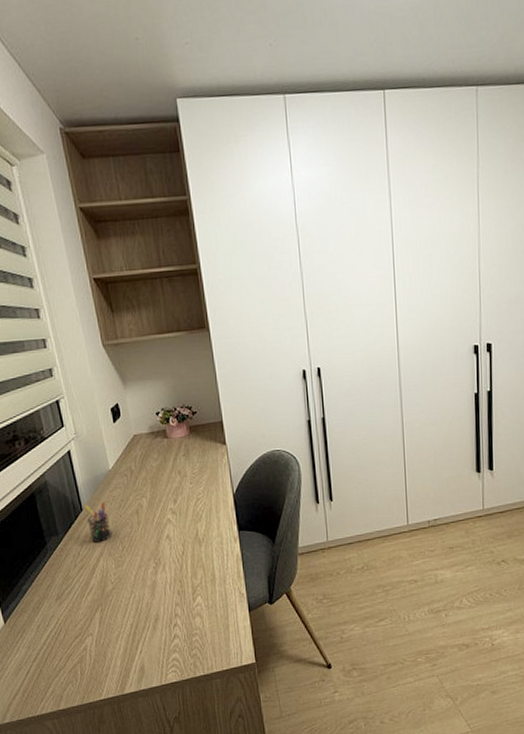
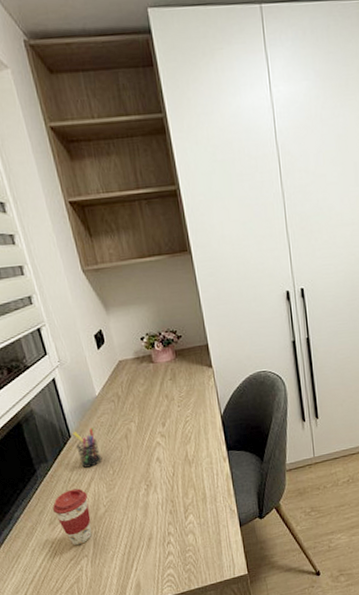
coffee cup: none [61,563,98,623] -> present [53,488,92,546]

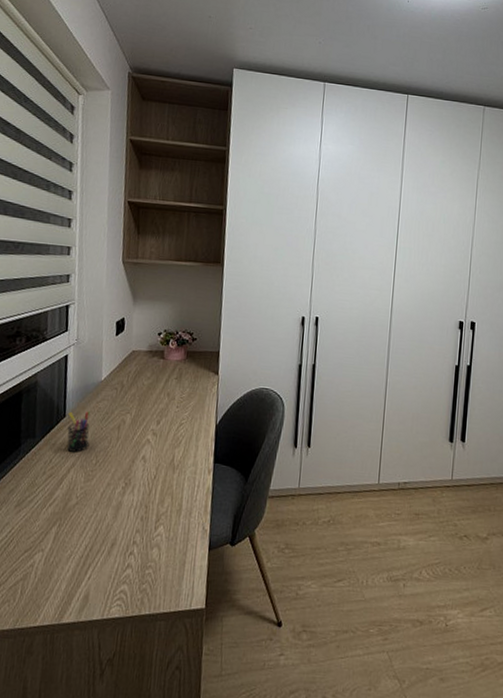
coffee cup: present [53,488,92,546] -> none [24,472,63,537]

